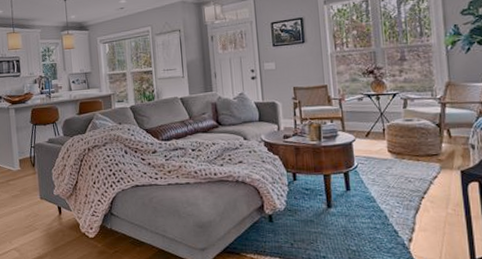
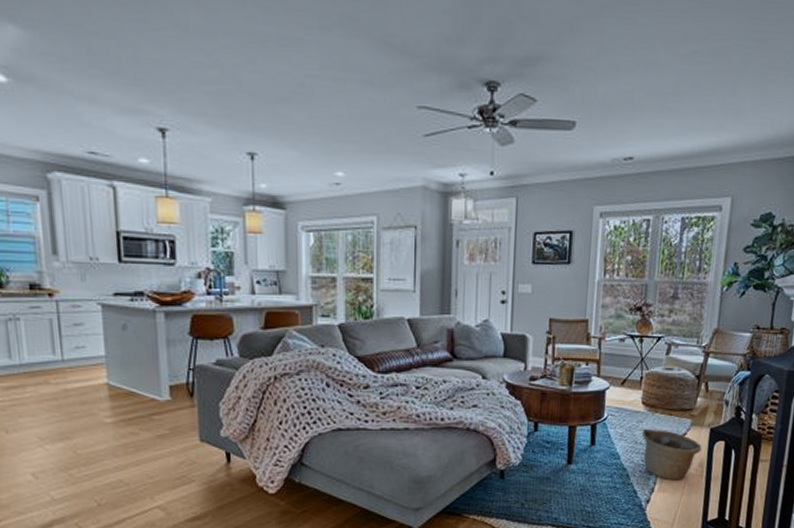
basket: none [392,173,456,221] -> present [641,428,702,481]

